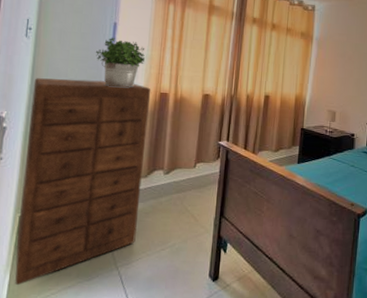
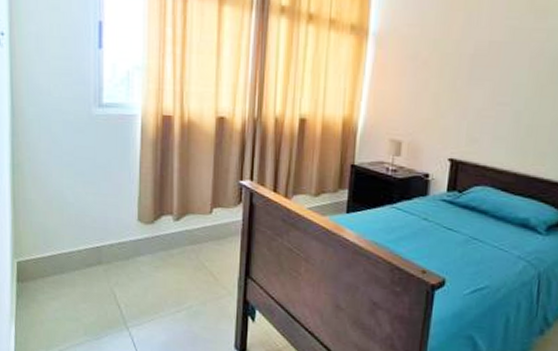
dresser: present [15,78,151,285] -> none [14,97,151,337]
potted plant: present [95,38,145,87] -> none [80,42,140,108]

